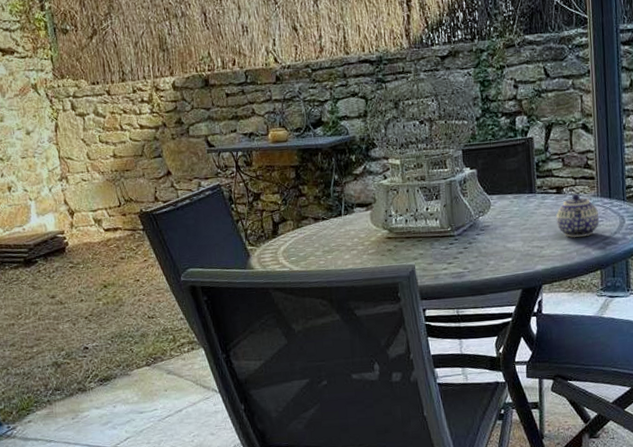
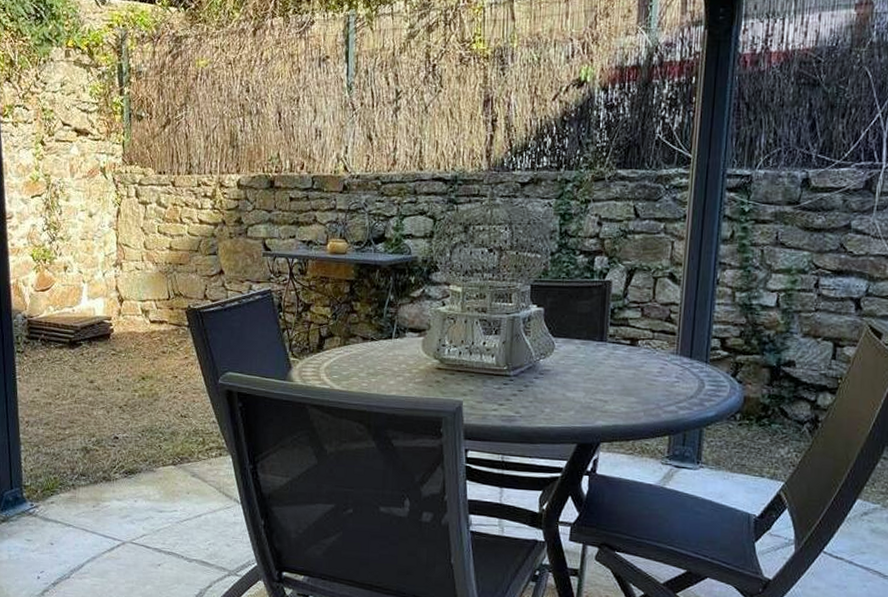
teapot: present [556,194,600,237] -> none [626,348,676,396]

